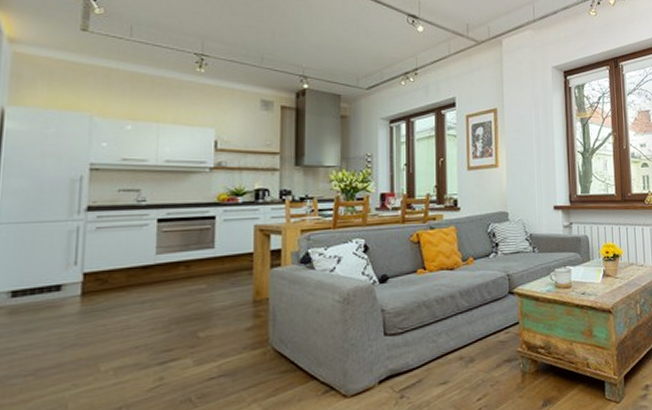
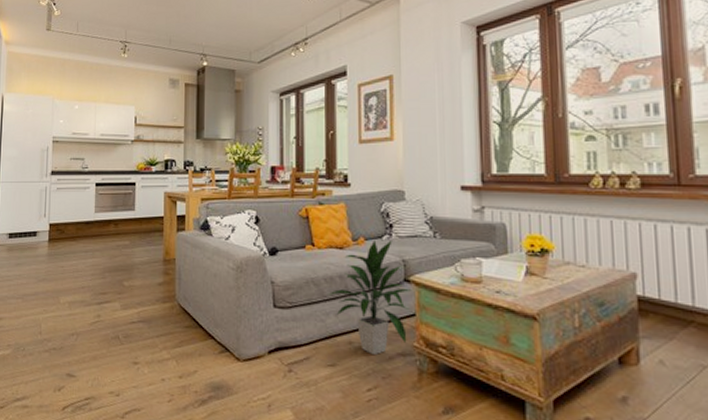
indoor plant: none [440,257,516,365] -> present [328,239,412,354]

